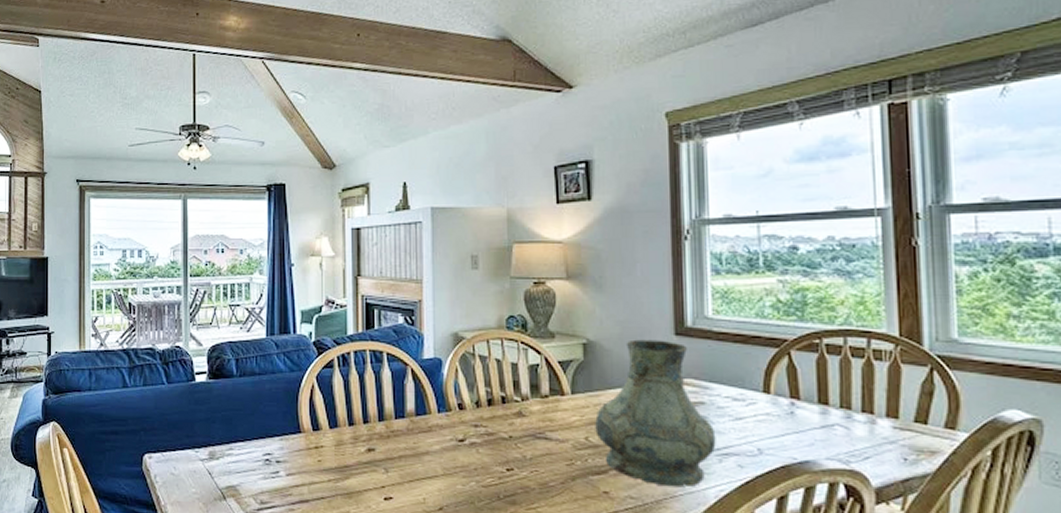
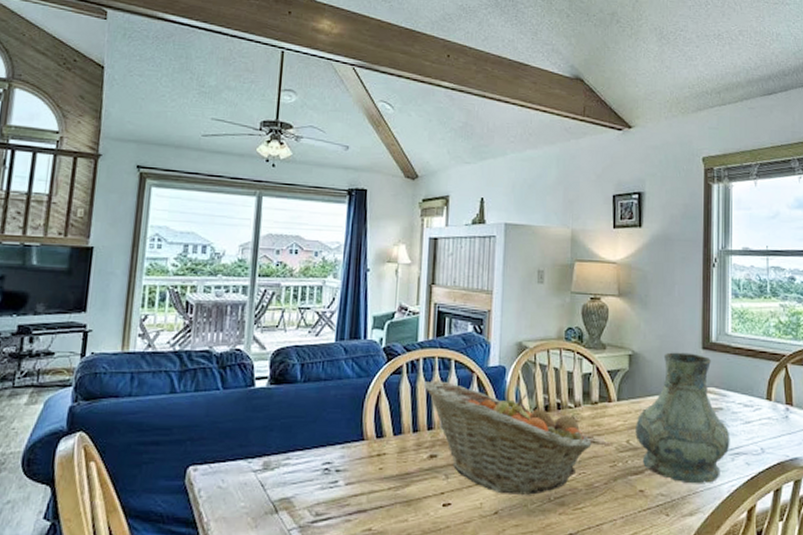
fruit basket: none [357,373,544,492] -> present [424,380,592,495]

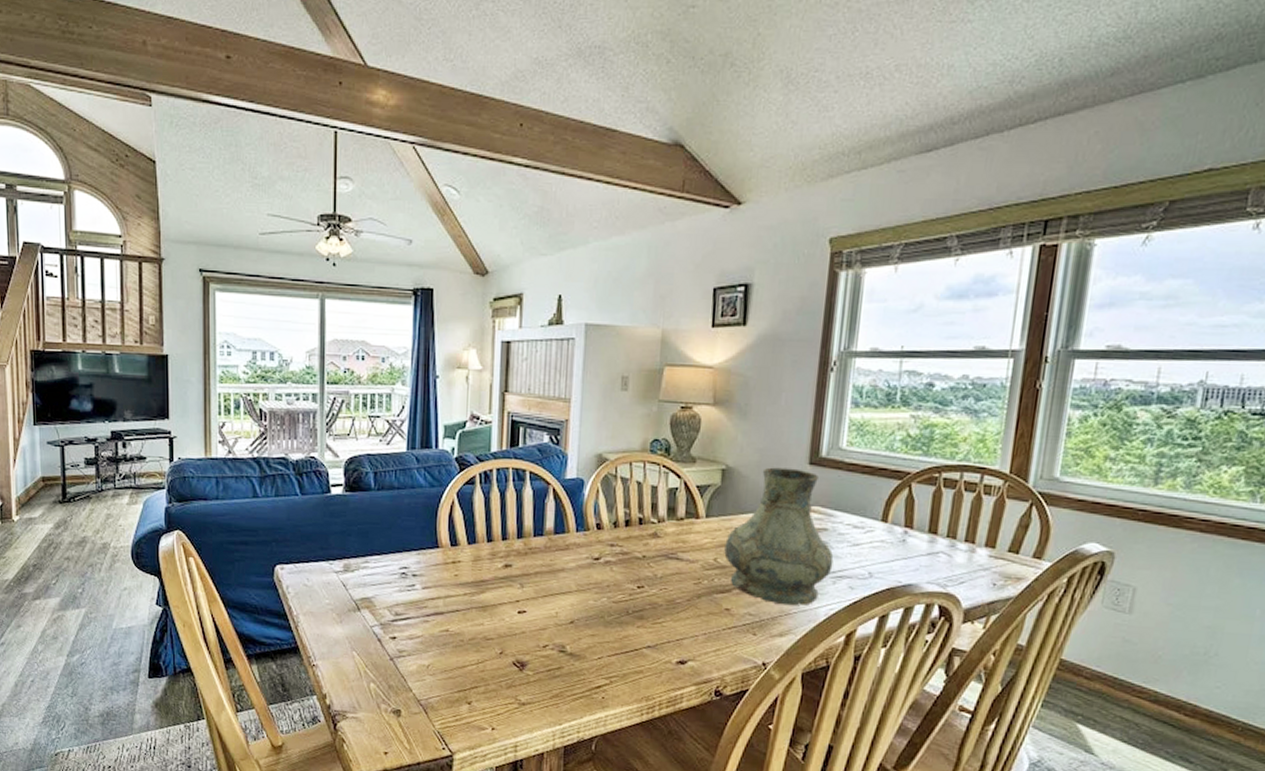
fruit basket: present [424,380,592,495] -> none [498,491,675,607]

